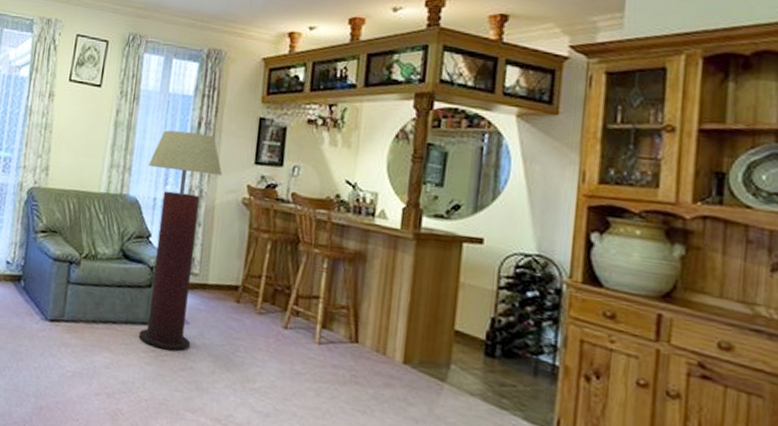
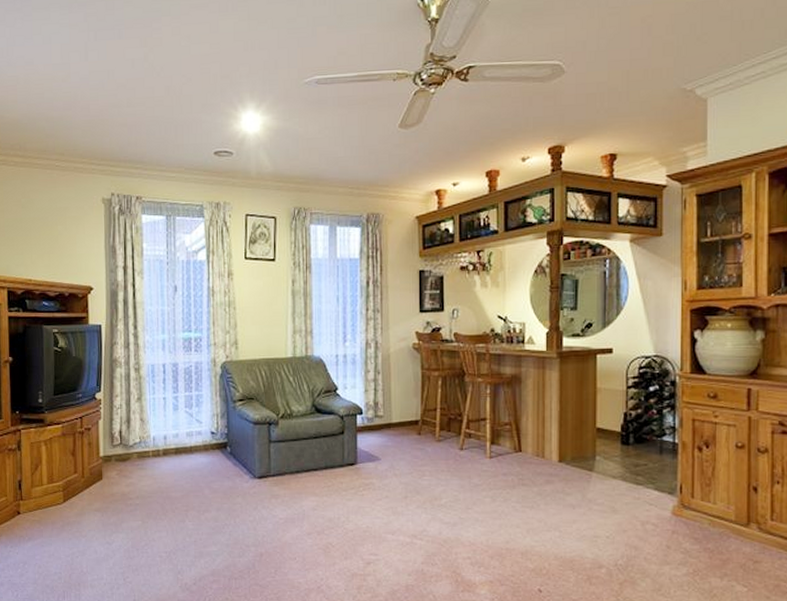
floor lamp: present [138,130,222,351] -> none [327,291,392,485]

